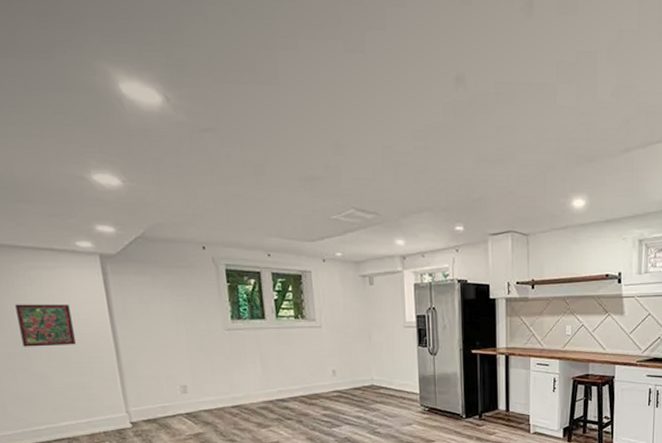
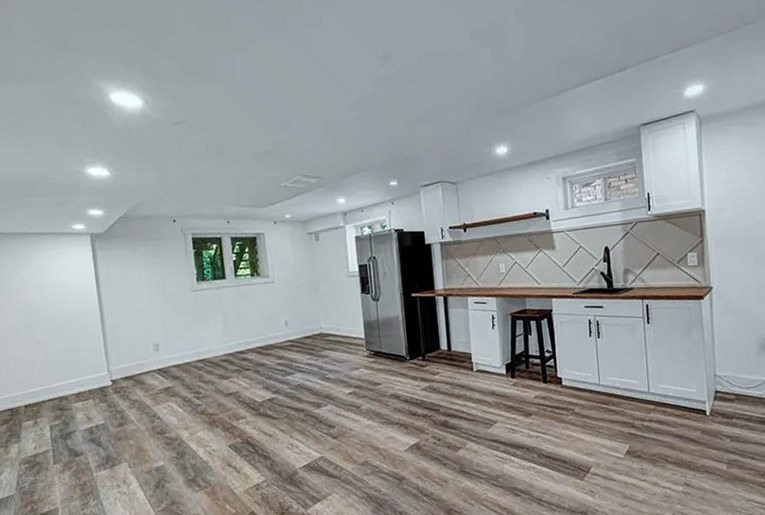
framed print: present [15,304,76,347] -> none [23,279,69,318]

